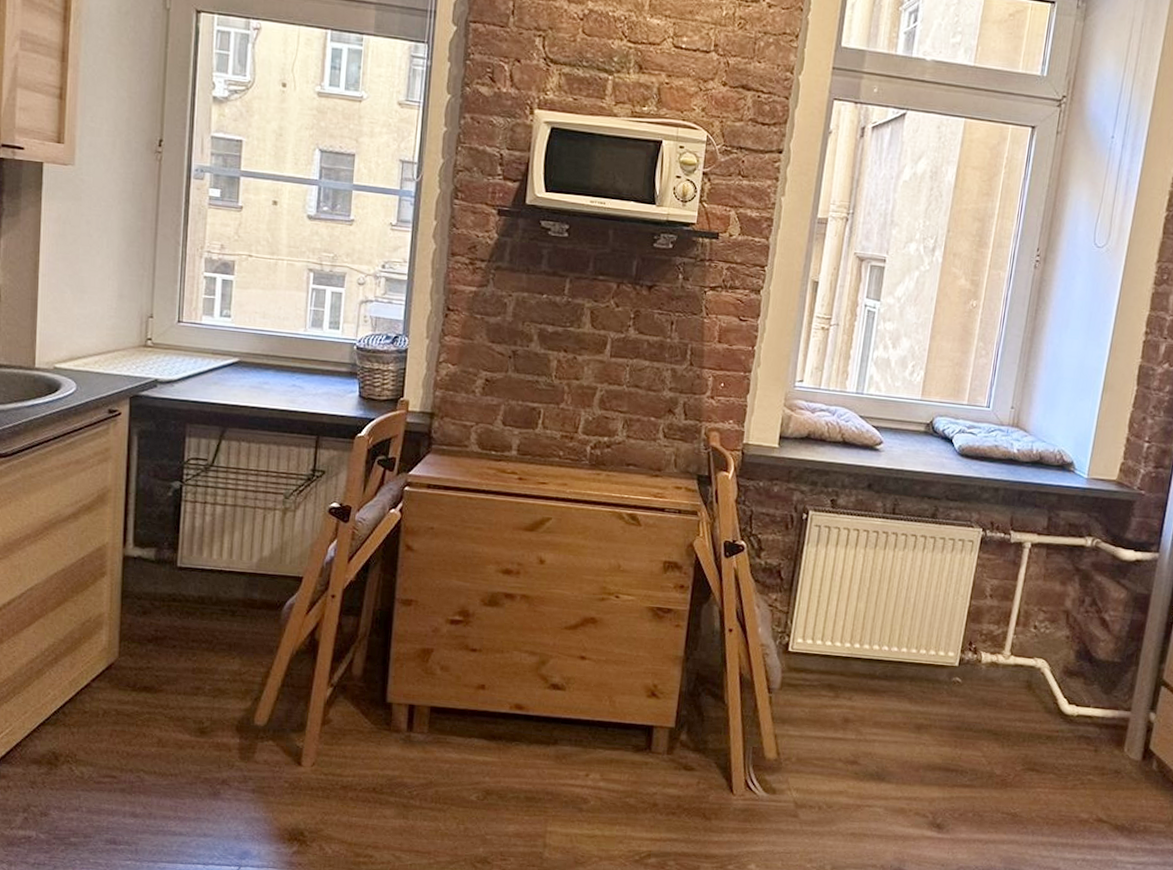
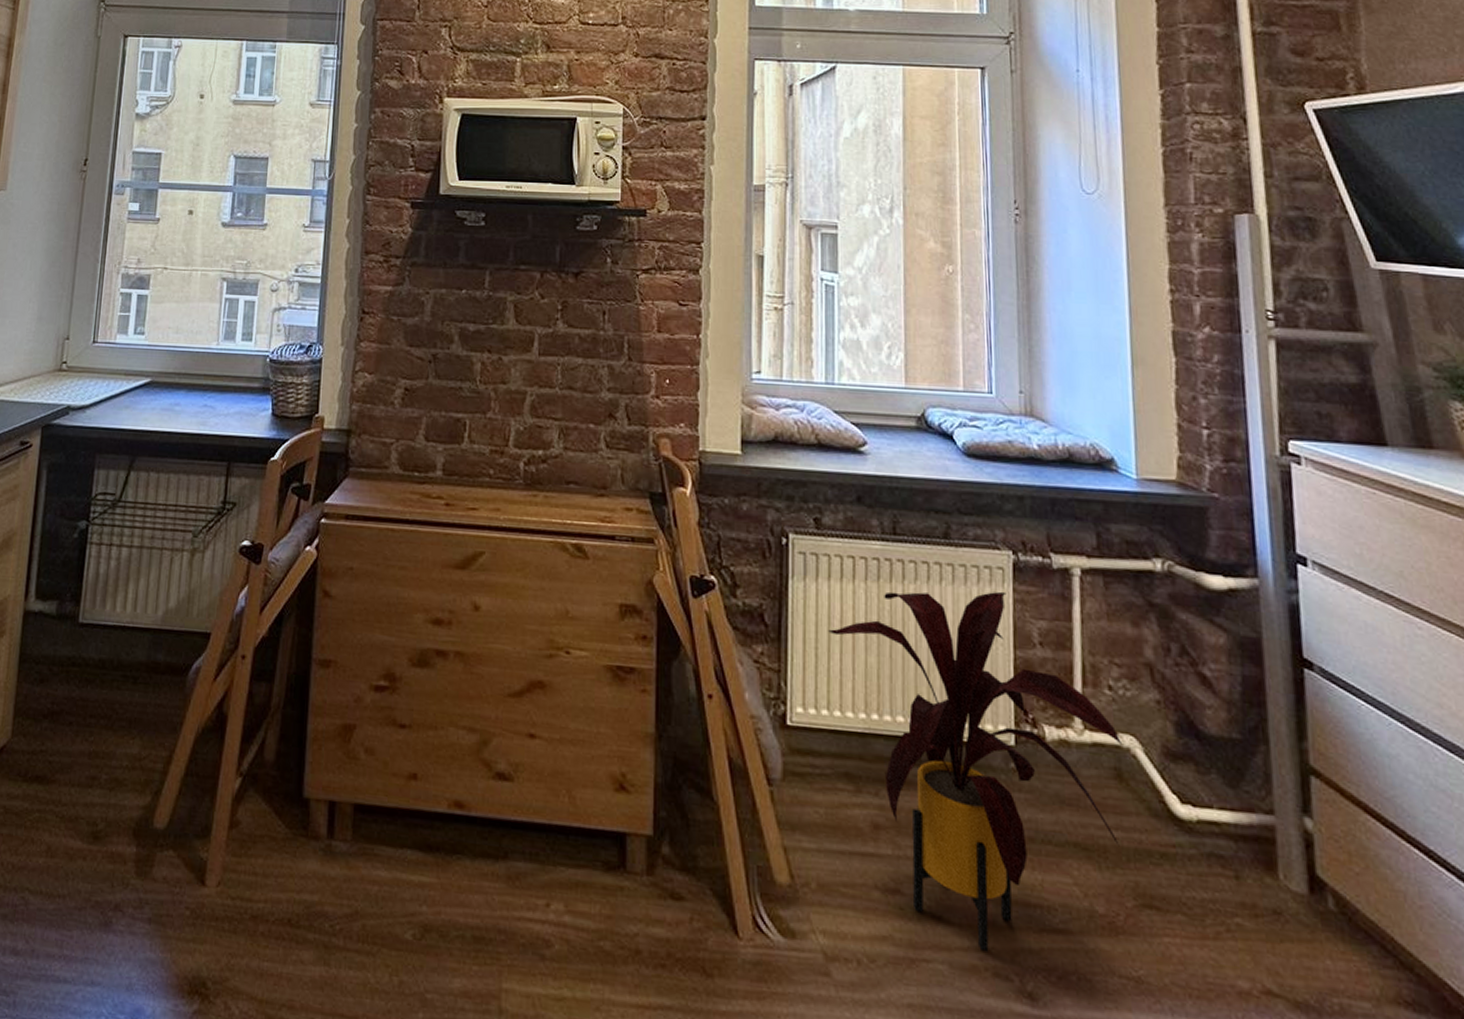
house plant: none [830,556,1036,800] -> present [828,591,1122,953]

